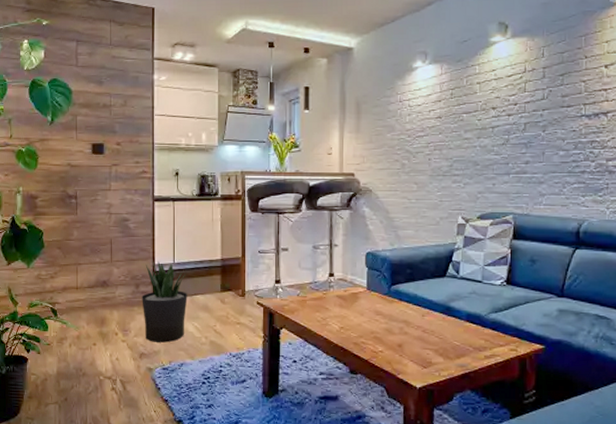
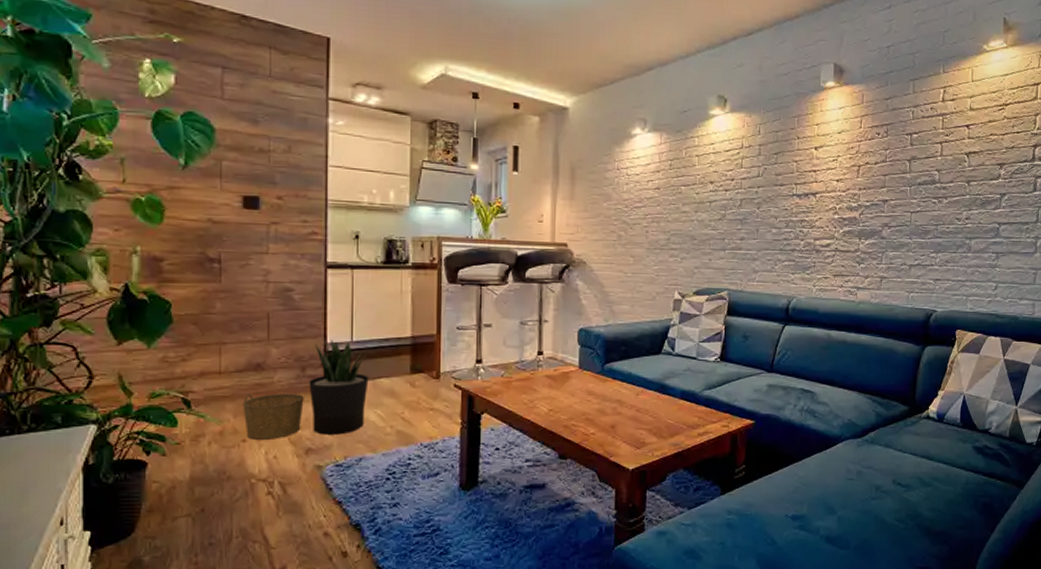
basket: none [93,306,138,344] -> present [243,393,304,440]

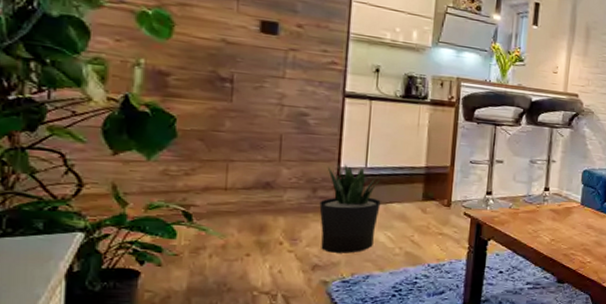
basket: present [243,393,304,440] -> none [248,211,314,255]

